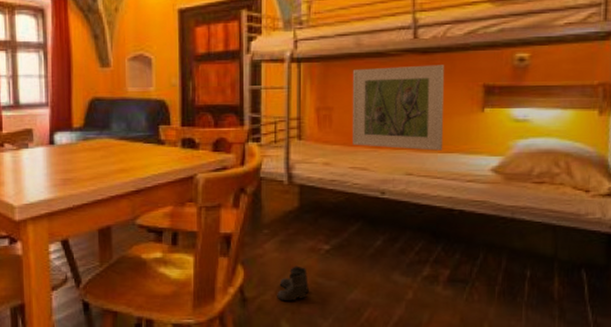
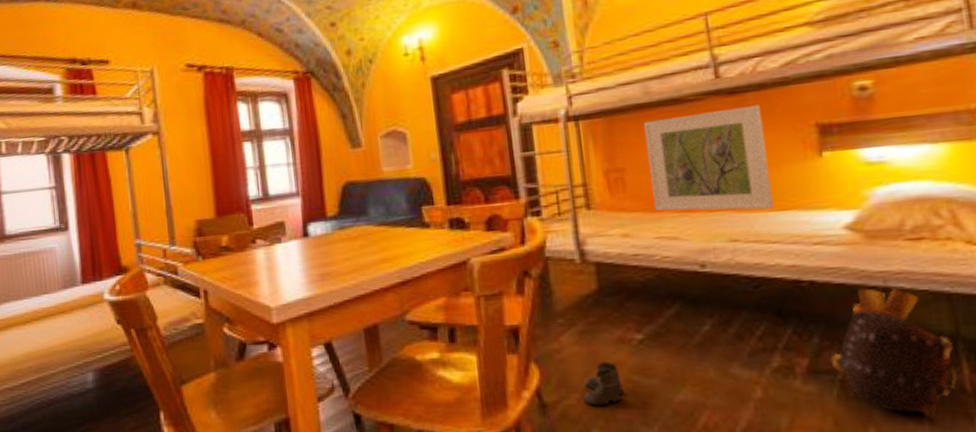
backpack: none [466,218,551,315] -> present [831,288,958,415]

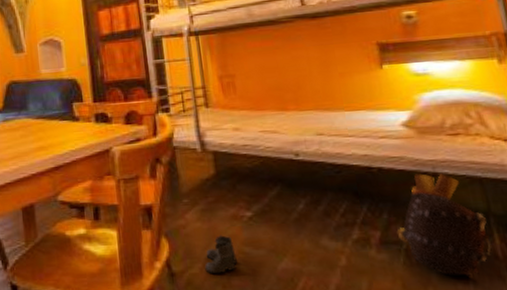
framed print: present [643,105,775,211] -> none [248,27,349,110]

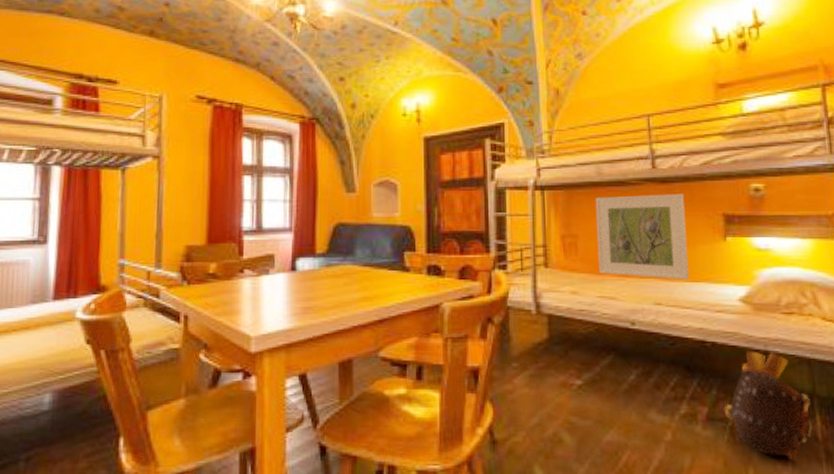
boots: present [205,235,238,275] -> none [528,403,563,445]
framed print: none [248,27,349,110] -> present [595,194,690,280]

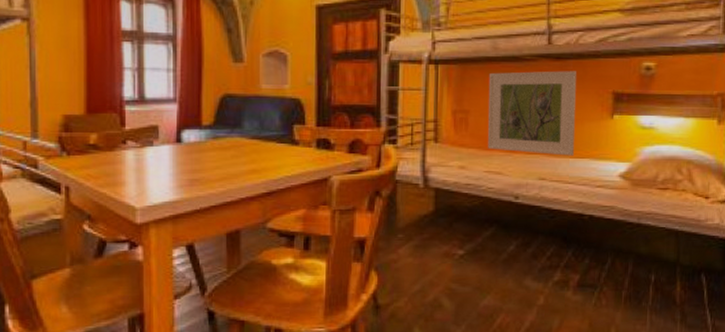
backpack: present [725,351,813,458] -> none [595,223,673,319]

